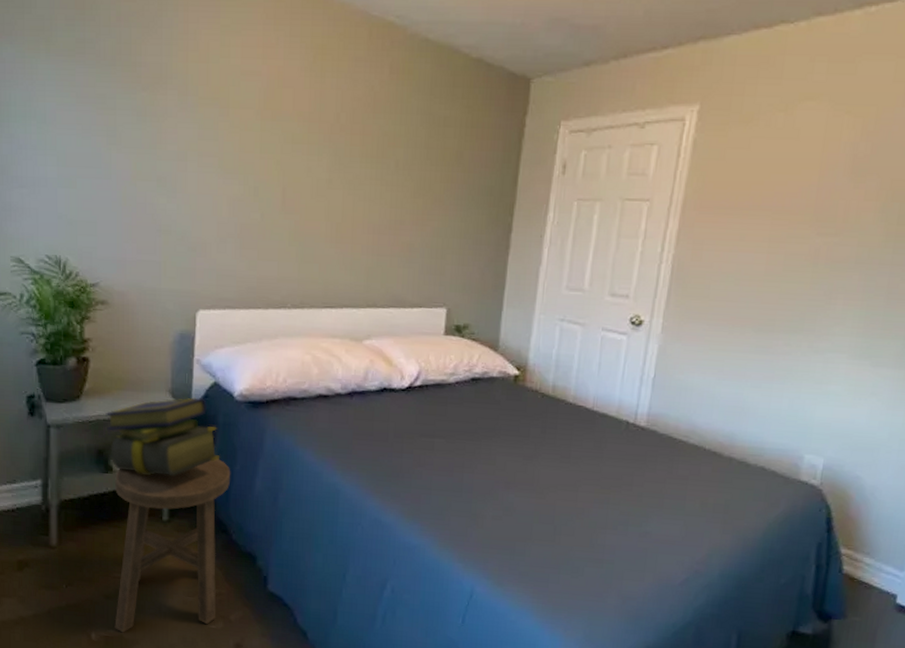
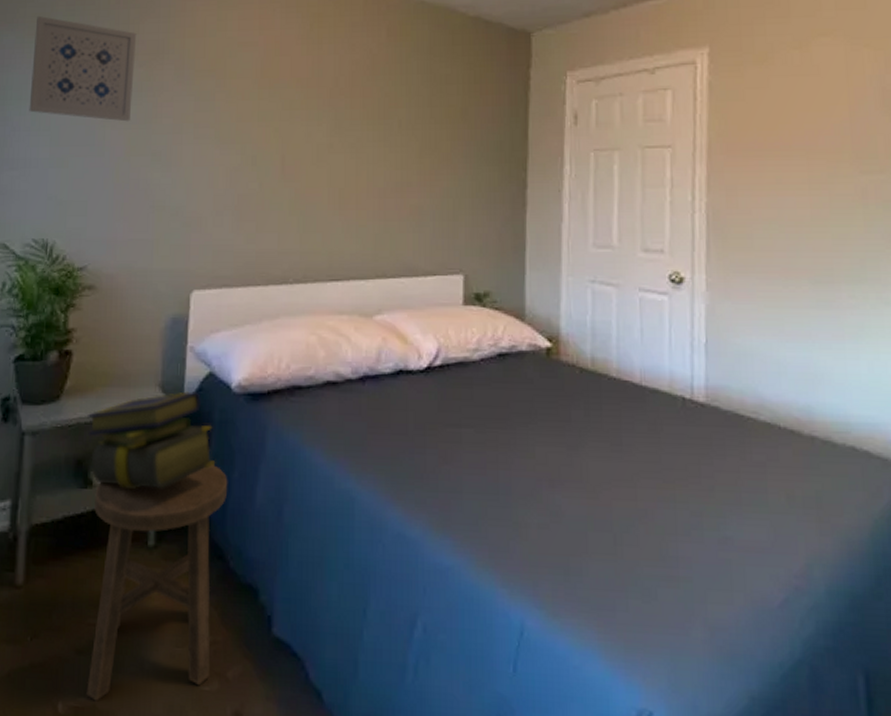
wall art: none [34,28,139,146] -> present [29,15,137,122]

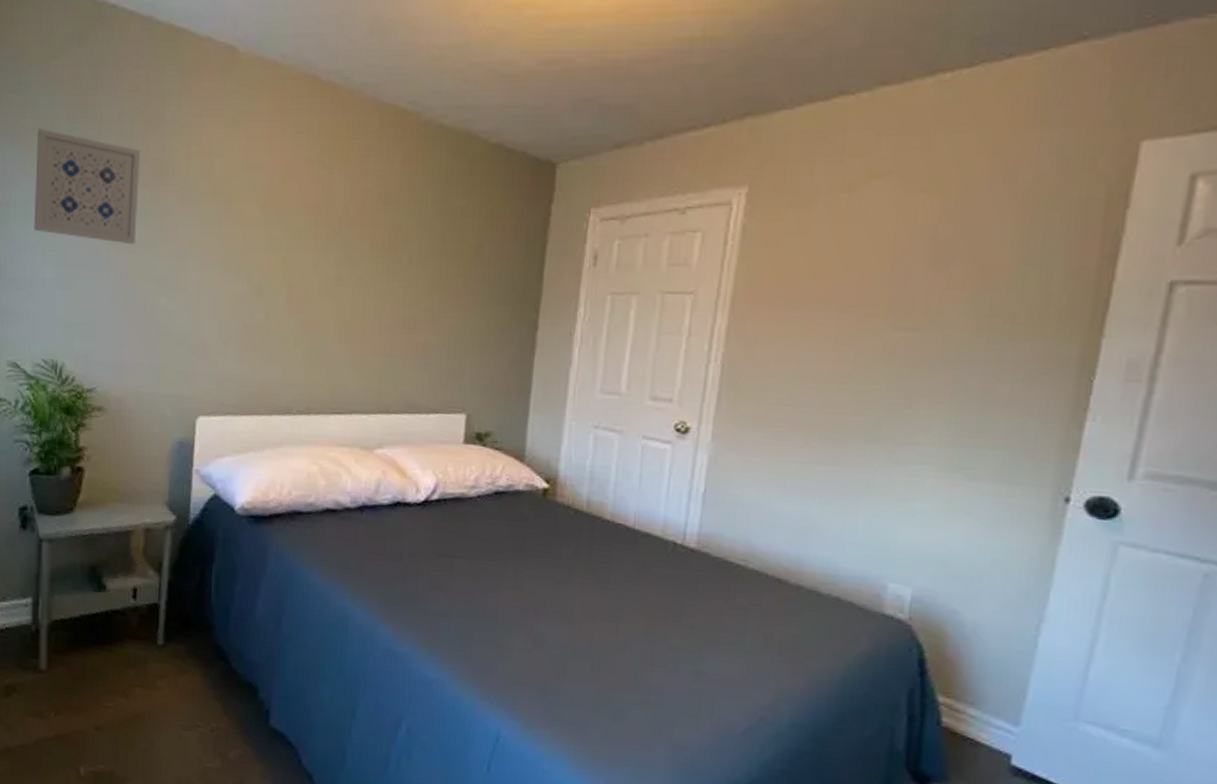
stool: present [86,465,228,702] -> none [105,578,231,769]
stack of books: present [87,390,216,488] -> none [99,510,220,596]

